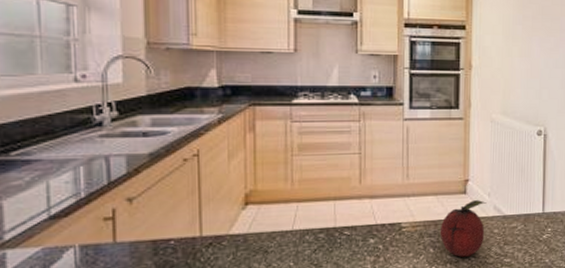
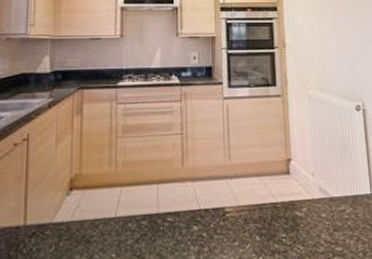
fruit: present [440,200,487,257] -> none [265,181,312,246]

